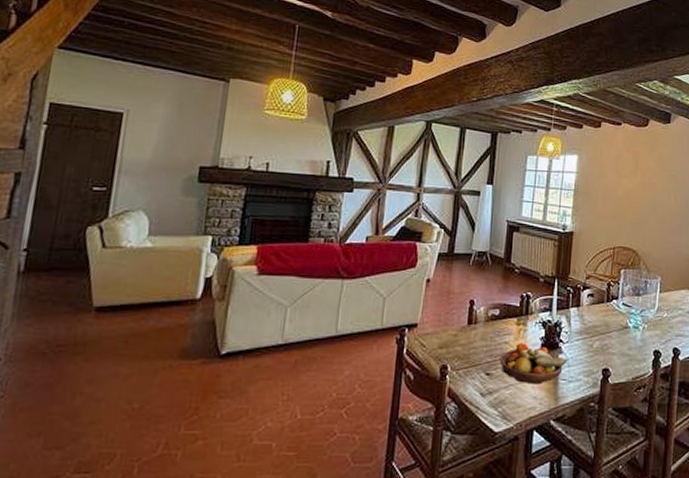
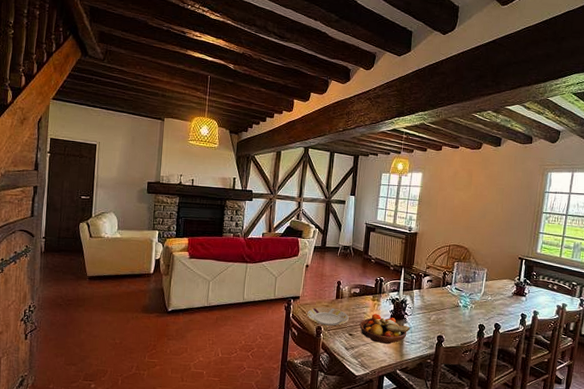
plate: none [427,337,485,363] -> present [307,307,349,326]

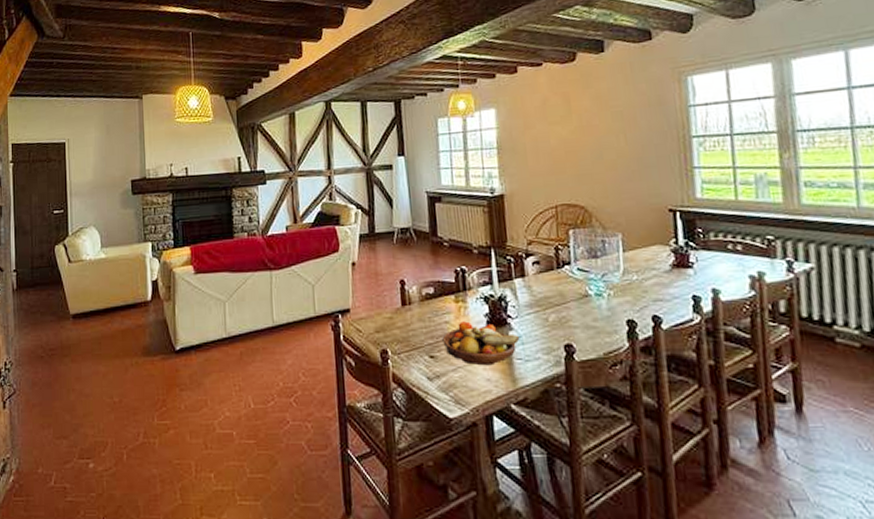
plate: present [307,307,349,326] -> none [364,319,425,347]

